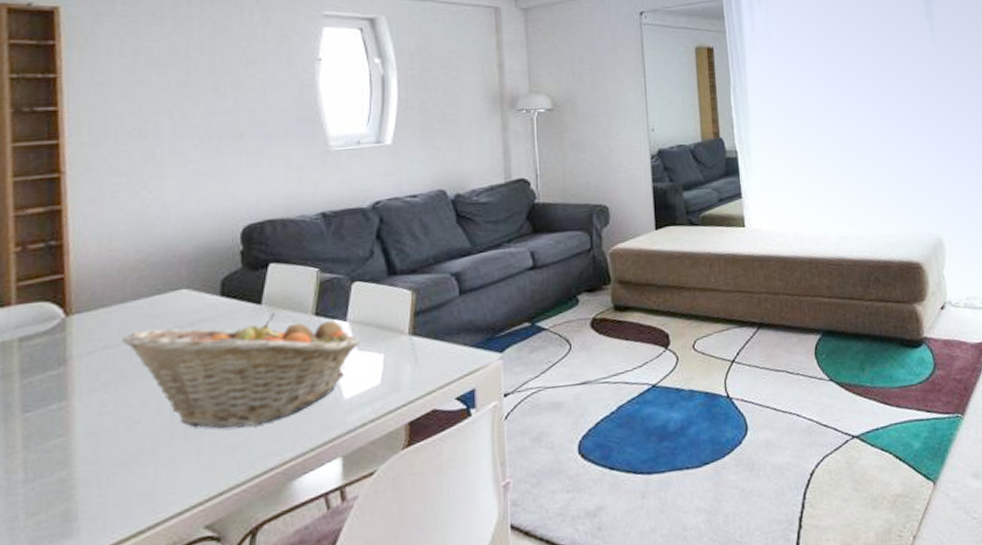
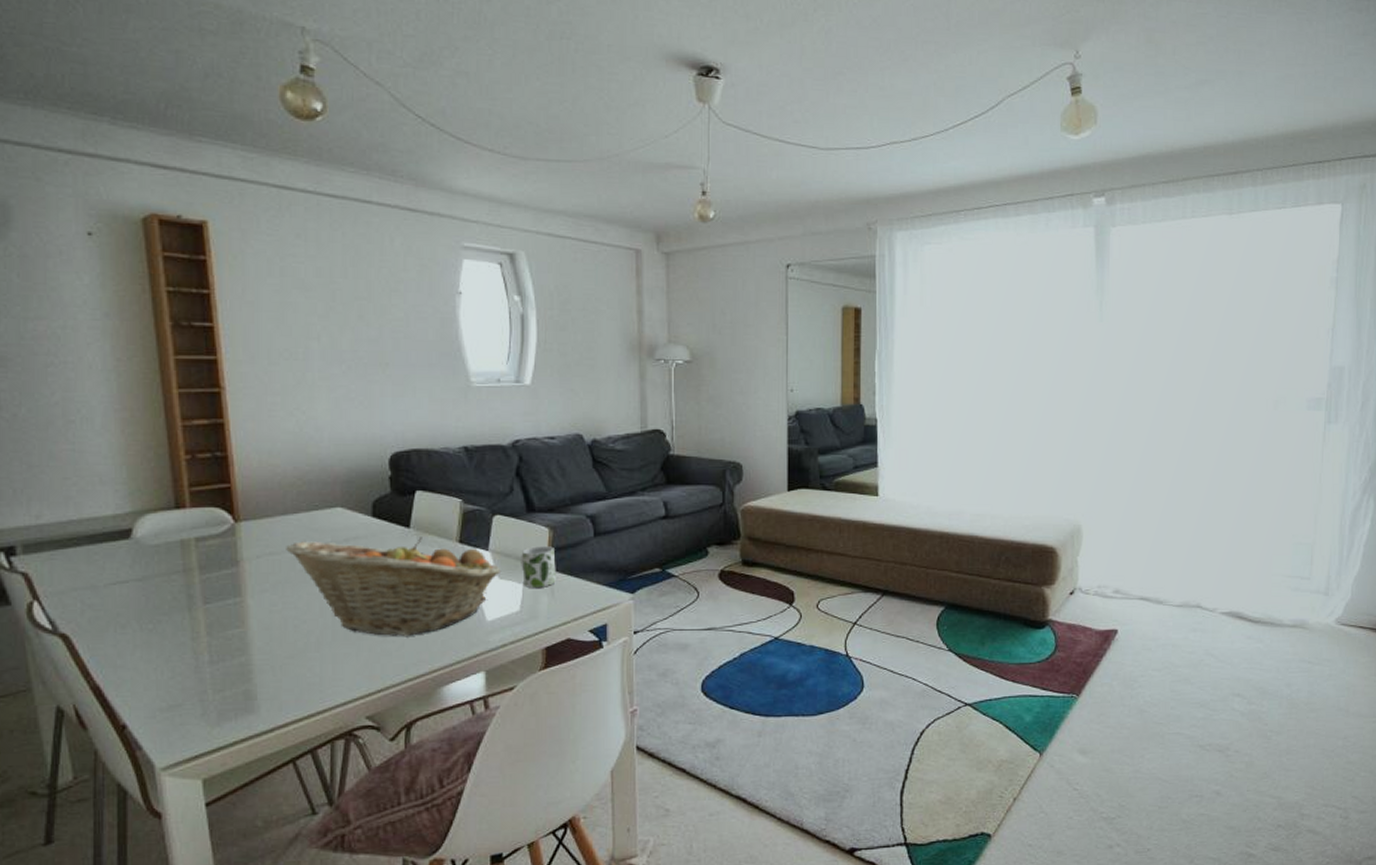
mug: none [382,310,420,357] -> present [521,546,556,588]

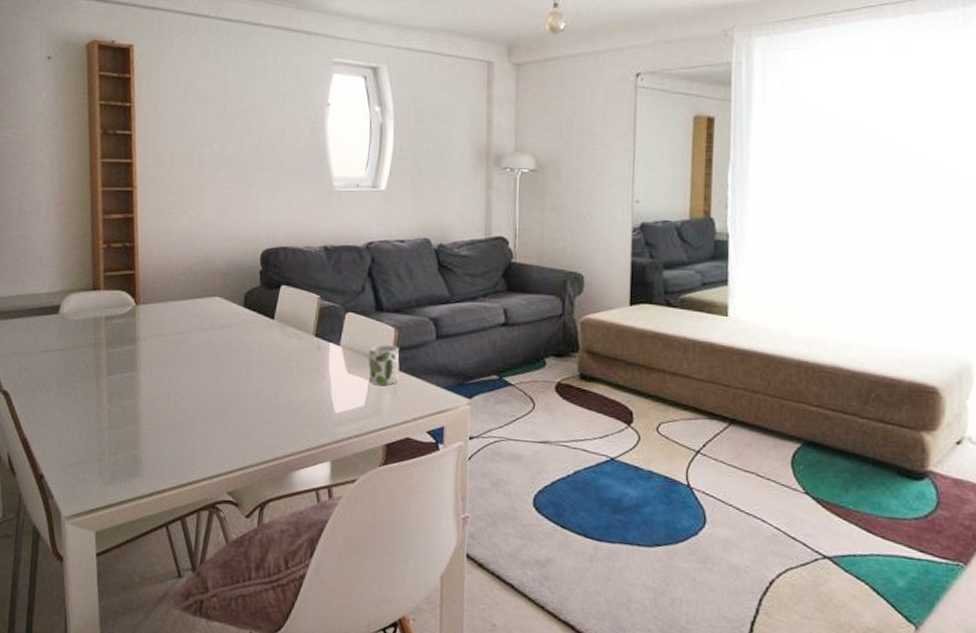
fruit basket: present [286,537,500,636] -> none [173,325,349,421]

